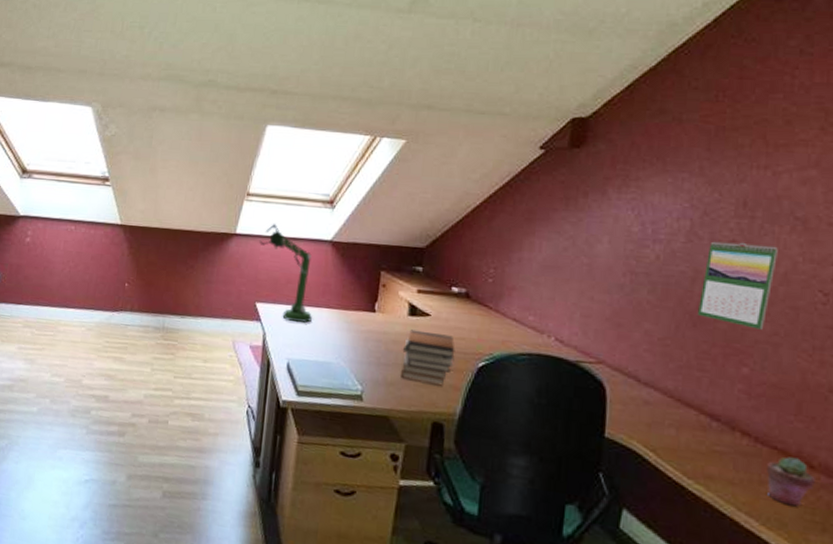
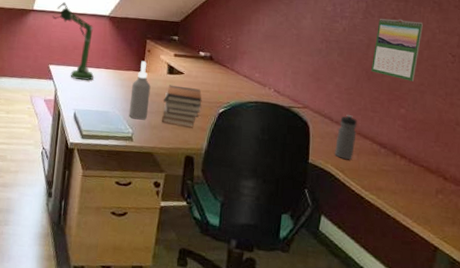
spray bottle: none [357,299,386,374] -> present [128,61,151,120]
water bottle: none [643,374,677,436] -> present [335,115,357,160]
potted succulent: present [767,457,815,507] -> none [417,172,448,208]

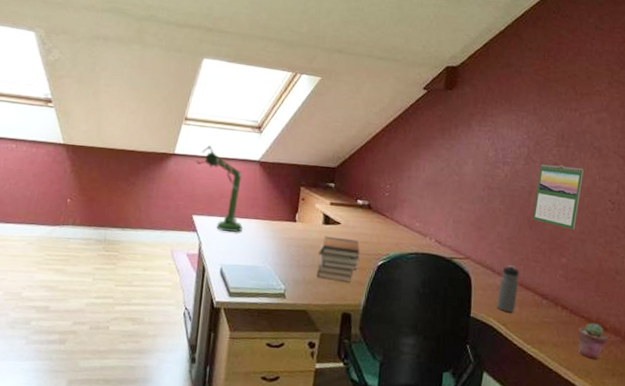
spray bottle: present [128,61,151,120] -> none [281,210,305,275]
potted succulent: none [417,172,448,208] -> present [578,323,608,359]

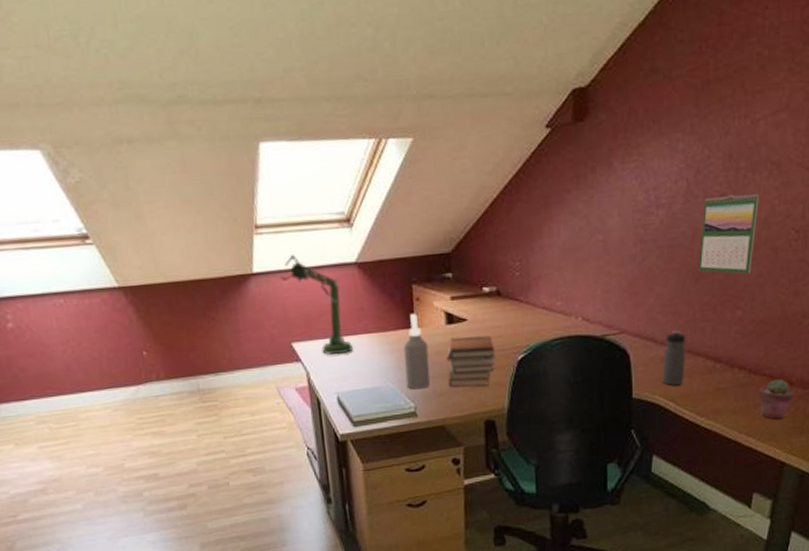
spray bottle: none [281,210,305,275] -> present [403,314,430,390]

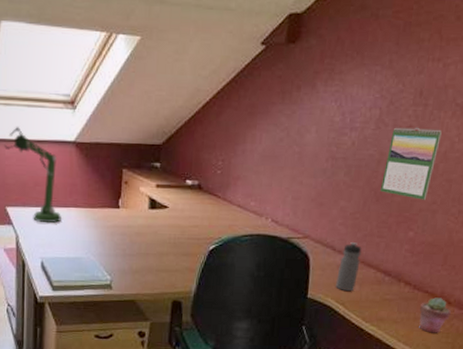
spray bottle: present [403,314,430,390] -> none [105,195,130,265]
book stack: present [447,335,496,388] -> none [143,221,190,269]

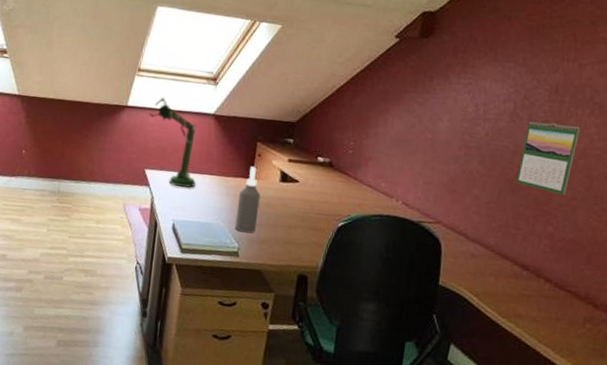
spray bottle: none [105,195,130,265] -> present [234,167,261,234]
water bottle: present [336,242,362,292] -> none [469,232,497,283]
potted succulent: present [419,297,451,333] -> none [562,298,598,338]

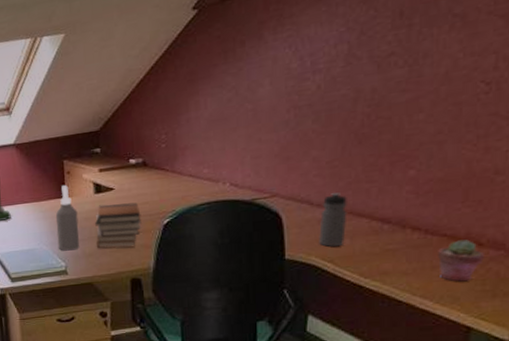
book stack: none [271,194,319,243] -> present [95,202,142,249]
water bottle: none [469,232,497,283] -> present [319,192,347,247]
calendar: present [515,121,580,195] -> none [361,48,437,133]
potted succulent: none [562,298,598,338] -> present [438,239,484,282]

